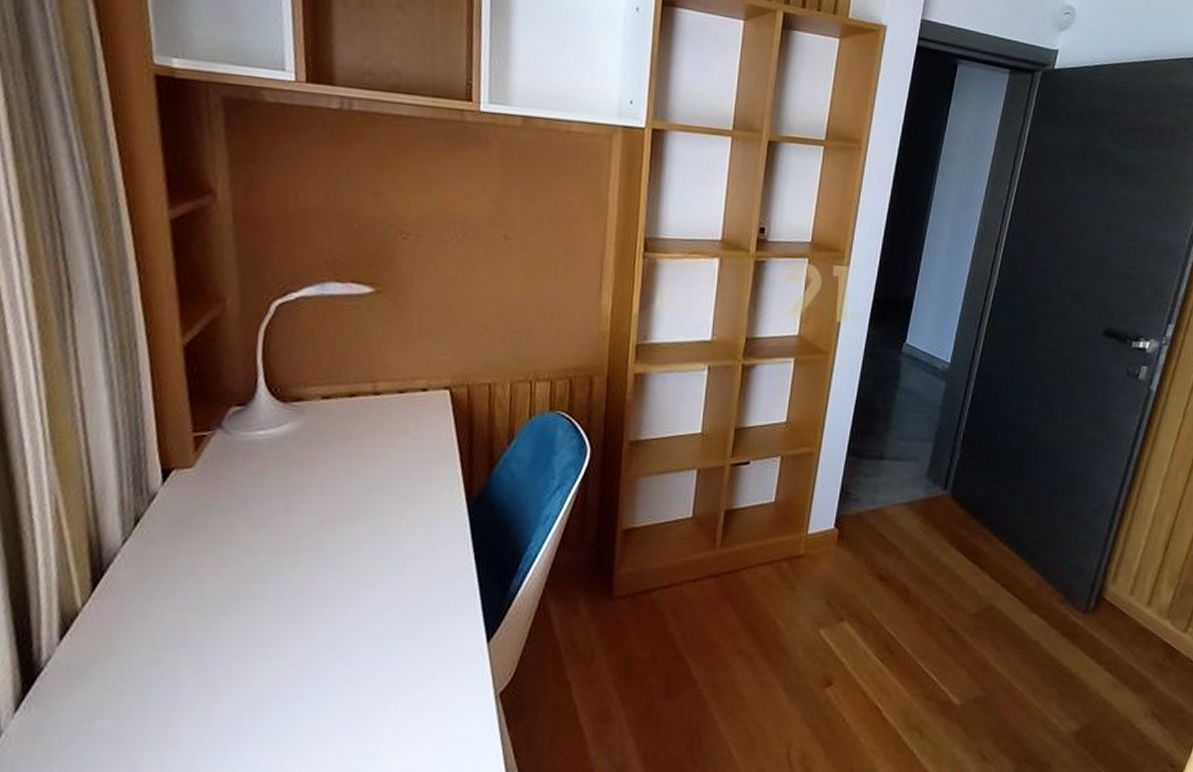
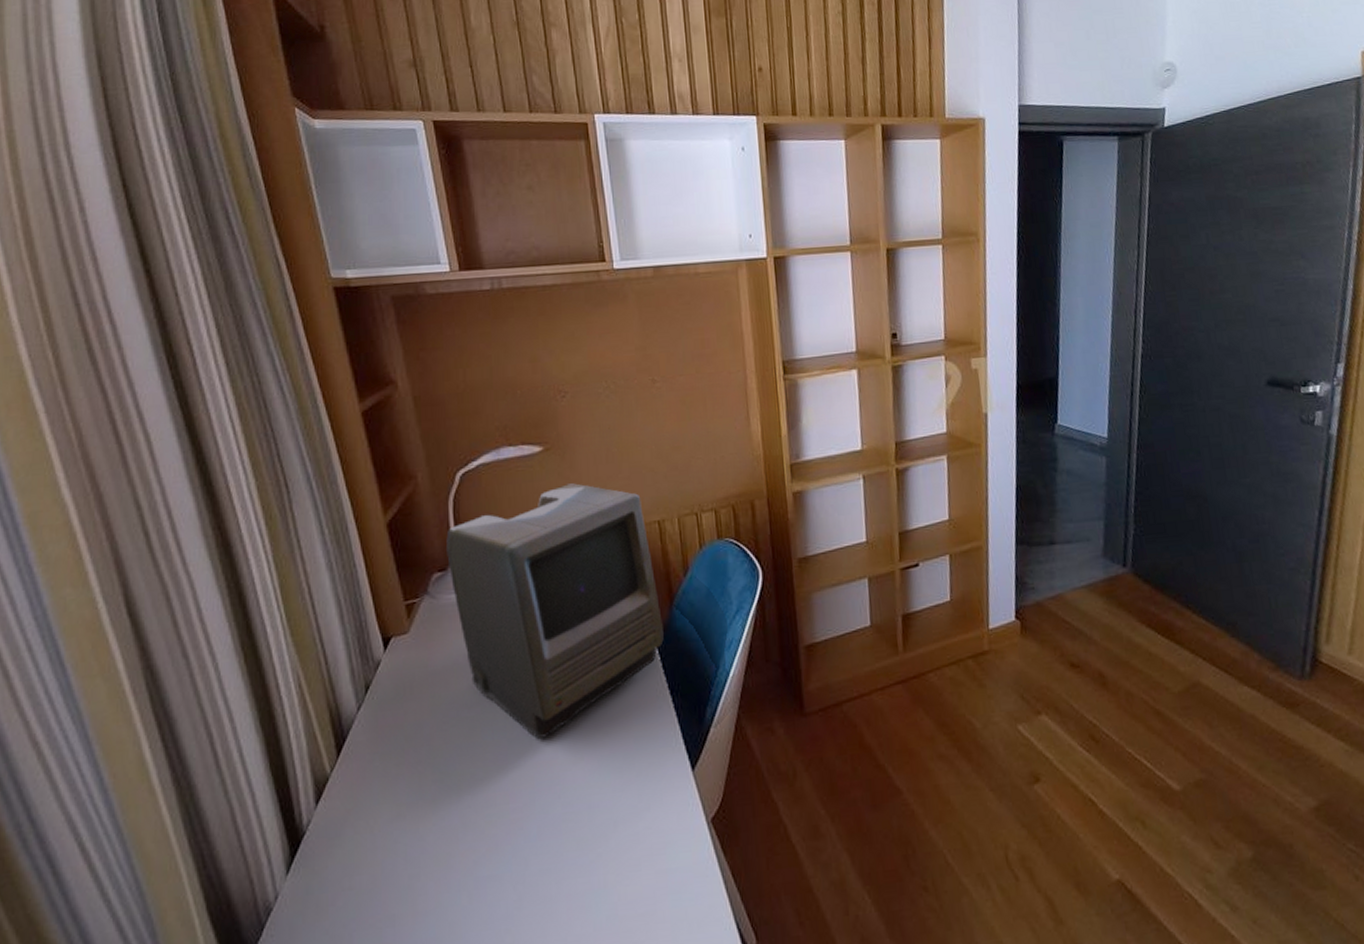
computer: none [248,331,478,594] -> present [445,483,664,739]

